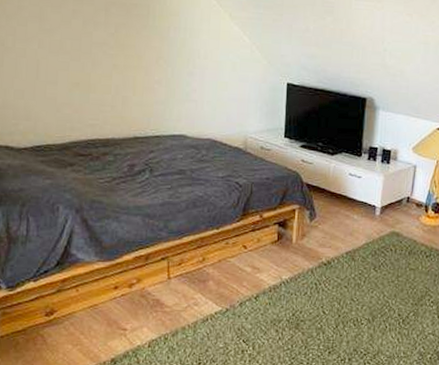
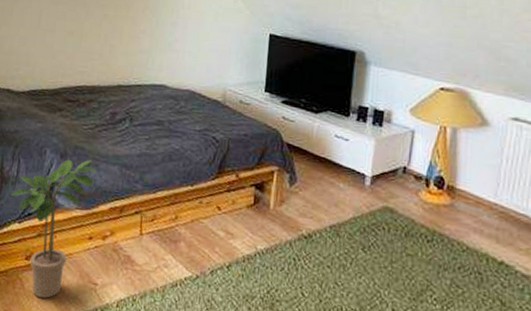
potted plant: none [21,213,119,351] -> present [10,159,98,299]

